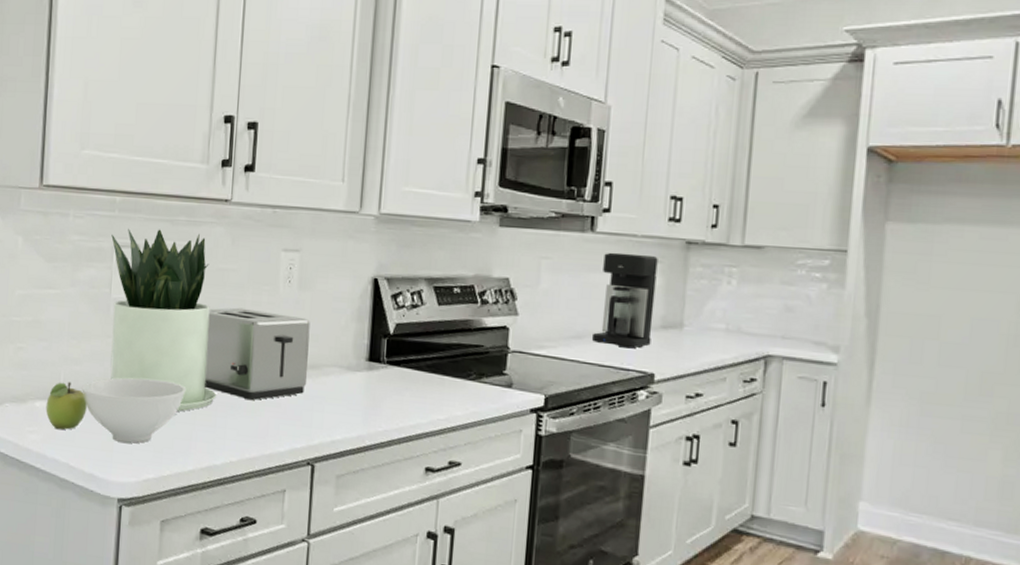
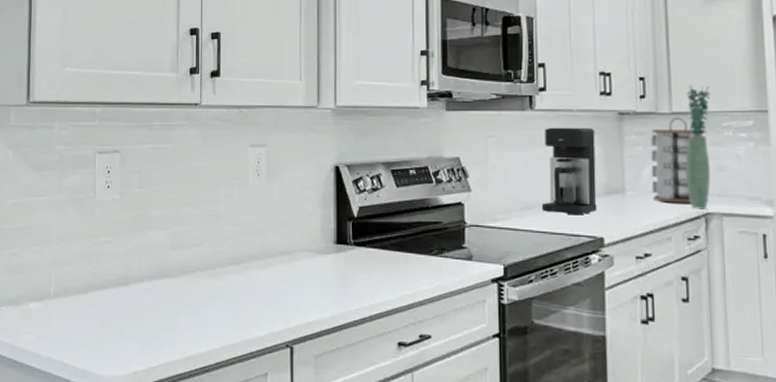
fruit: present [46,381,87,430] -> none [39,282,77,329]
bowl: present [82,378,187,444] -> none [72,274,169,337]
planter: present [110,228,217,412] -> none [93,134,198,304]
toaster: present [205,307,310,401] -> none [185,202,281,289]
spice rack: none [711,250,776,345] -> present [650,117,705,205]
vase: none [749,217,789,352] -> present [686,85,711,210]

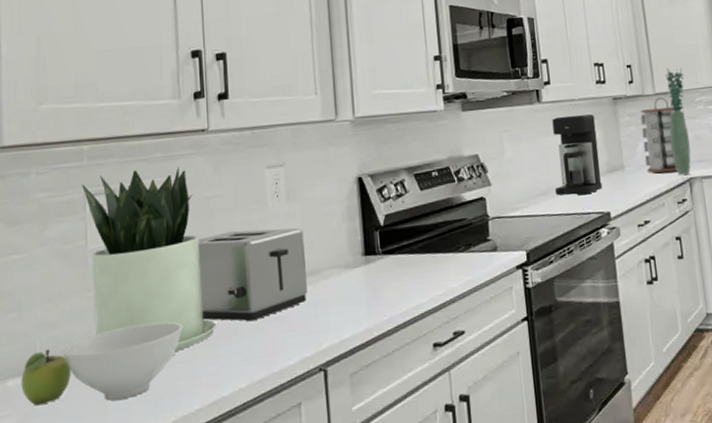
fruit: none [39,282,77,329] -> present [21,349,71,406]
bowl: none [72,274,169,337] -> present [63,322,183,401]
planter: none [93,134,198,304] -> present [82,166,217,351]
toaster: none [185,202,281,289] -> present [198,227,308,322]

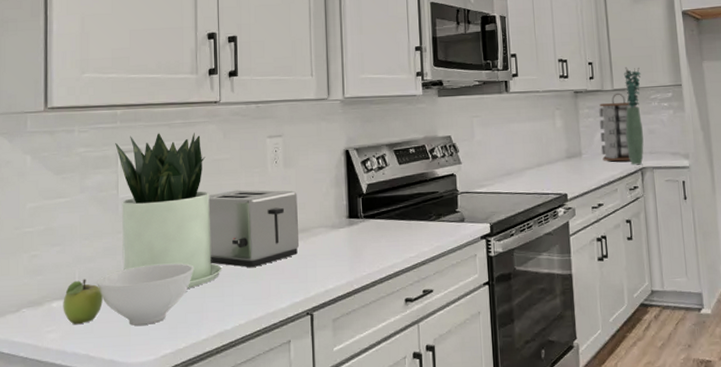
coffee maker: present [552,114,603,196] -> none [518,105,561,177]

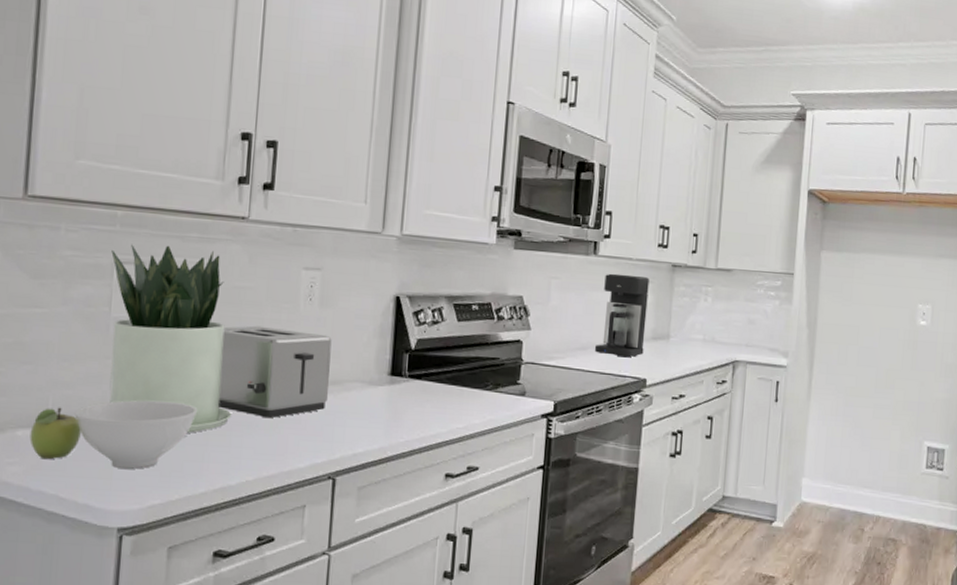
coffee maker: none [518,105,561,177] -> present [594,273,650,358]
spice rack: present [599,93,638,163] -> none [691,273,742,353]
vase: present [623,67,644,165] -> none [721,245,751,358]

